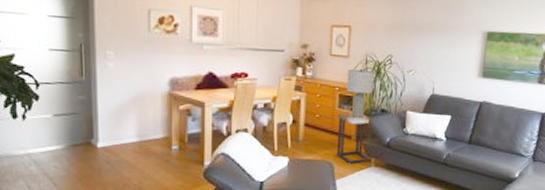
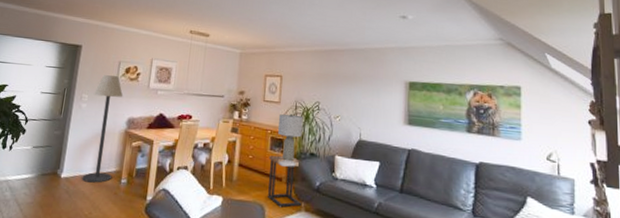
floor lamp: none [120,26,160,151] -> present [82,75,123,183]

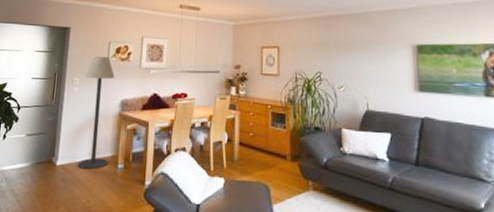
side table: present [268,155,301,208] -> none [270,131,308,187]
lamp: present [278,114,303,162] -> none [278,86,305,138]

